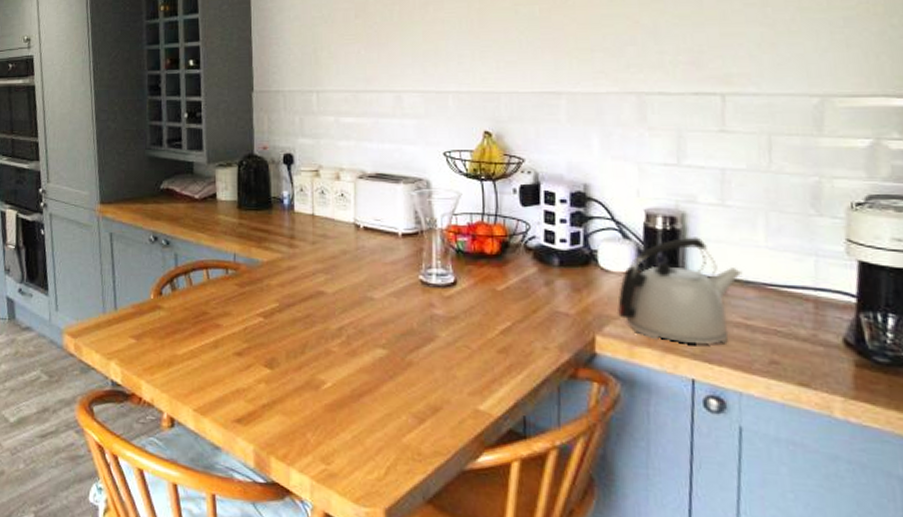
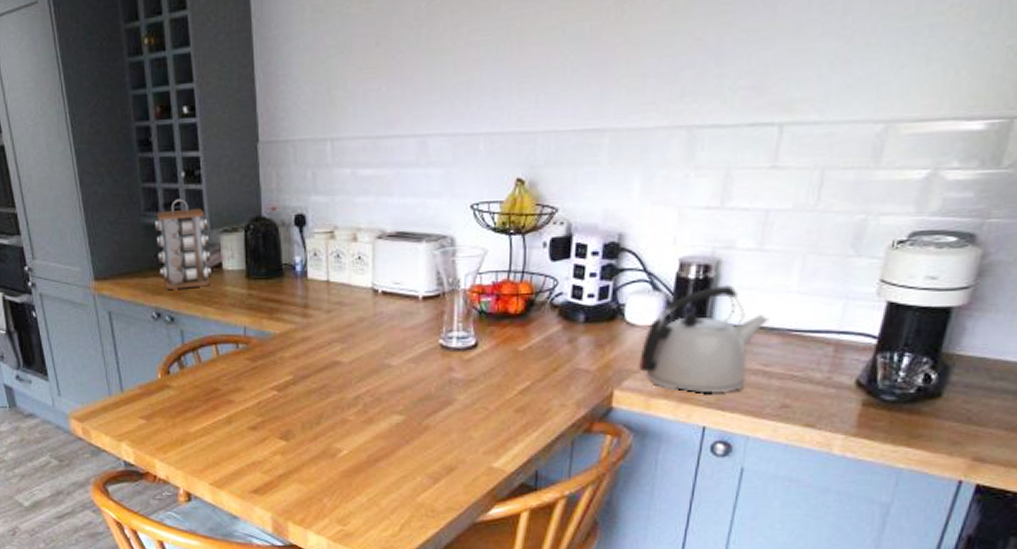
spice rack: none [158,136,207,216] -> present [155,198,213,289]

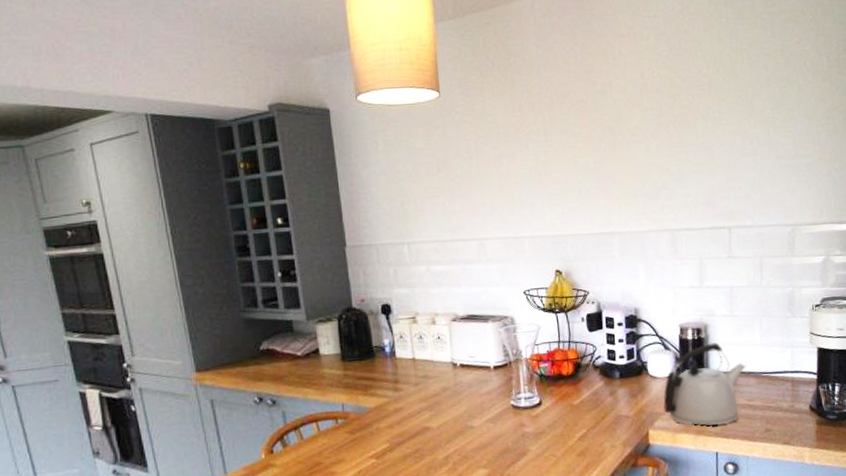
spice rack: present [155,198,213,289] -> none [254,295,311,376]

